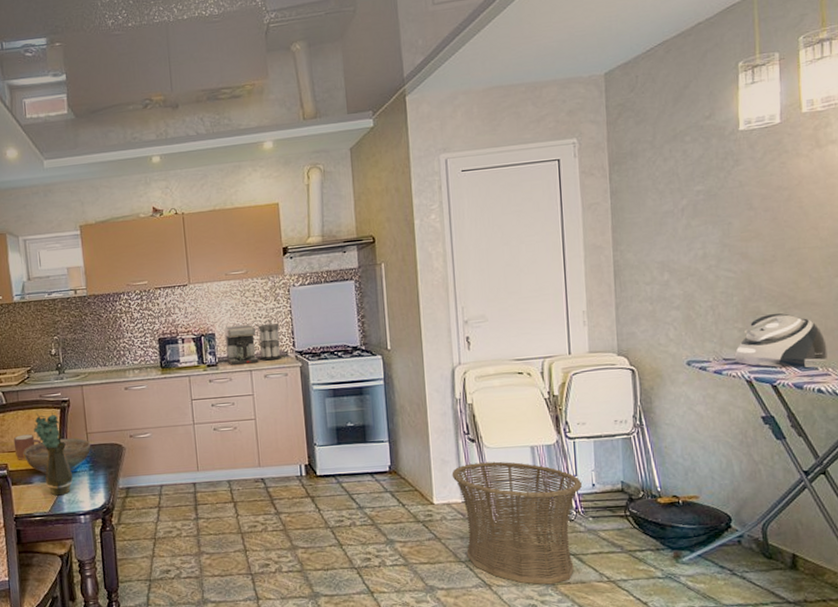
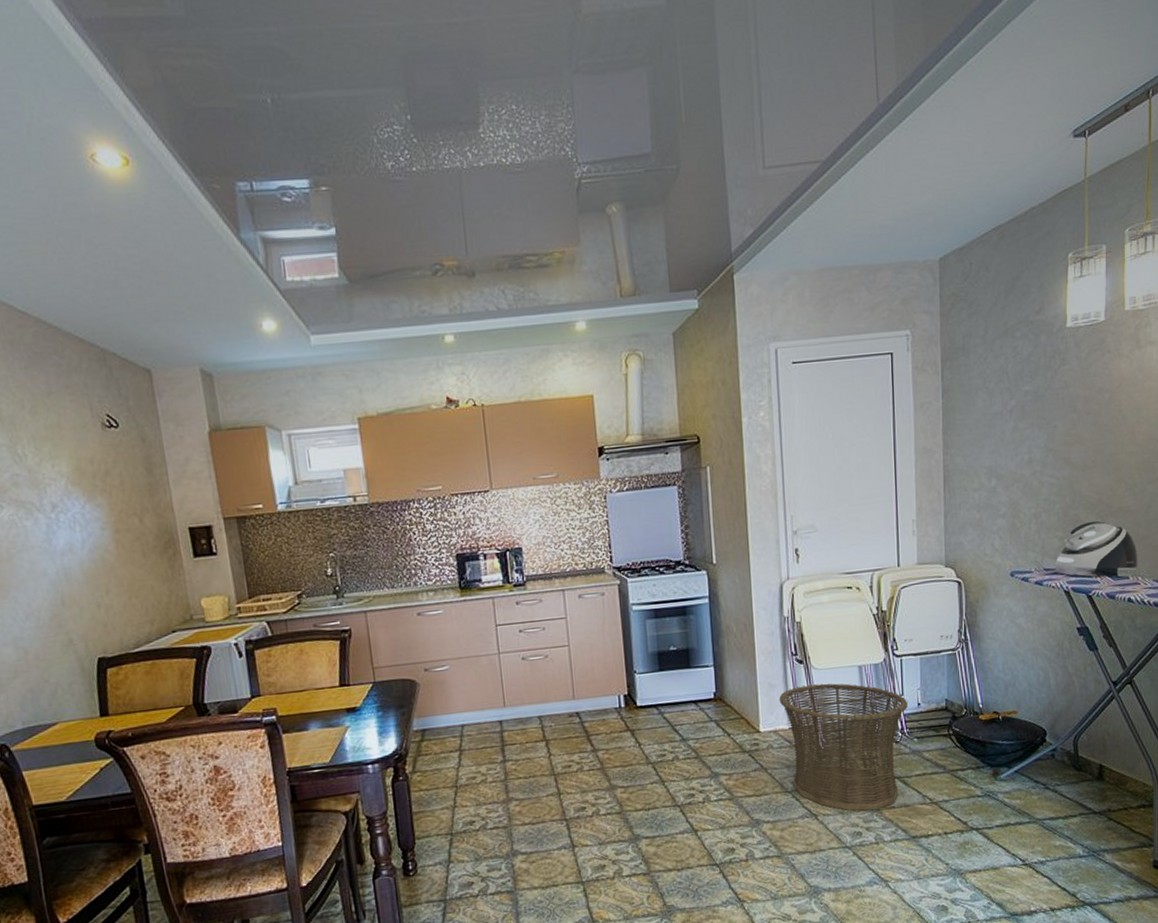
mug: present [13,434,41,460] -> none [282,671,318,703]
bowl: present [23,438,91,474] -> none [295,674,379,718]
vase: present [33,413,73,496] -> none [307,645,358,743]
coffee maker: present [224,325,259,366] -> none [532,537,573,585]
spice rack: present [258,319,282,361] -> none [571,531,598,579]

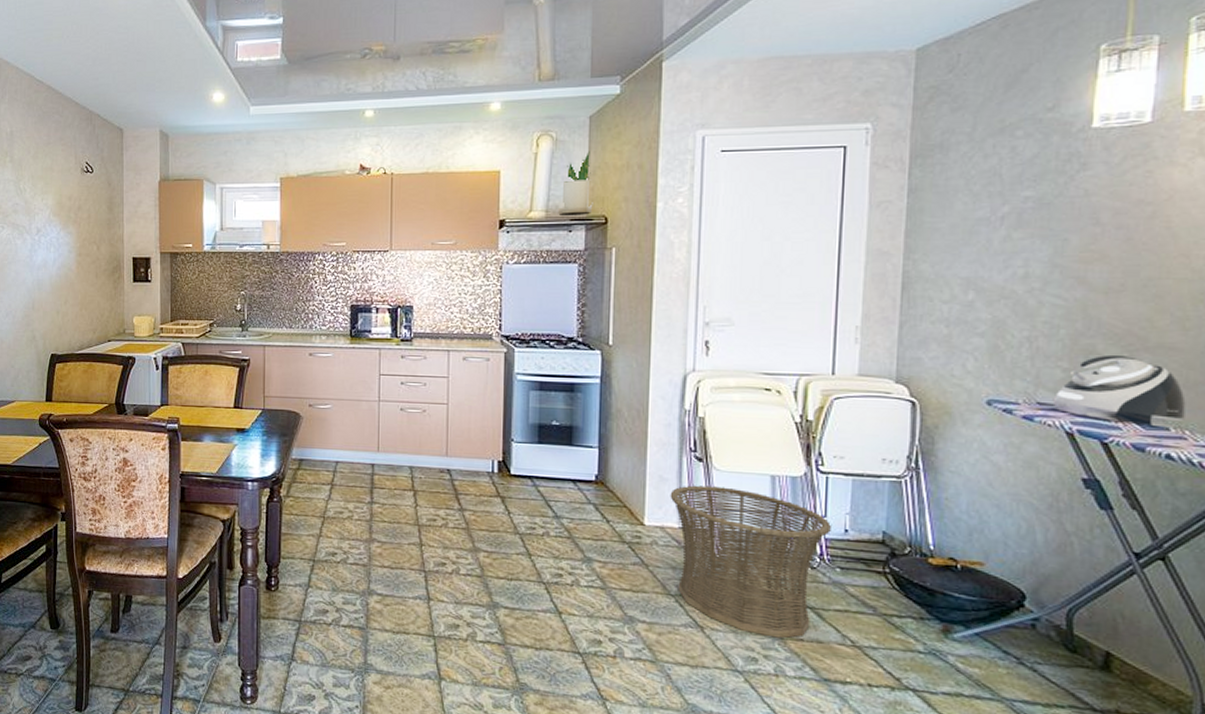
planter: none [653,369,685,439] -> present [558,151,593,217]

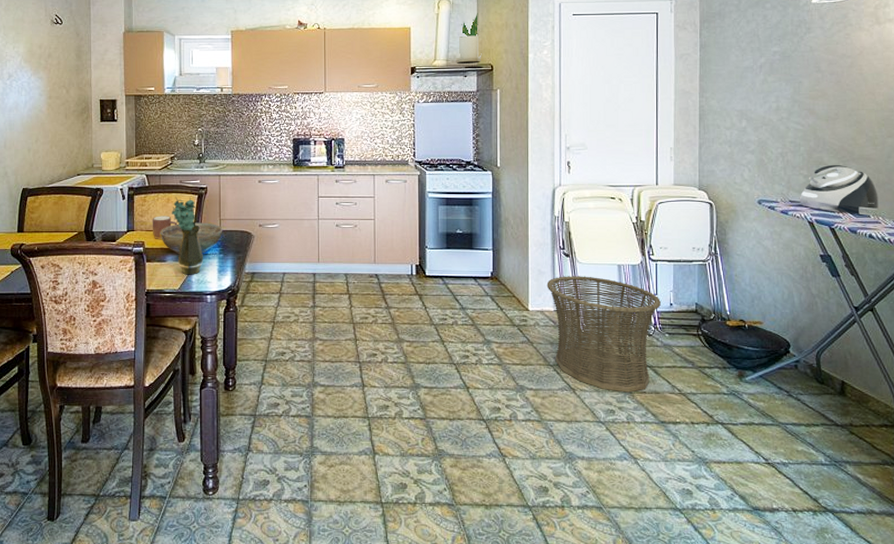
mug: none [188,389,216,416] -> present [152,216,177,239]
bowl: none [196,399,267,435] -> present [160,222,223,254]
vase: none [209,369,245,458] -> present [171,197,204,275]

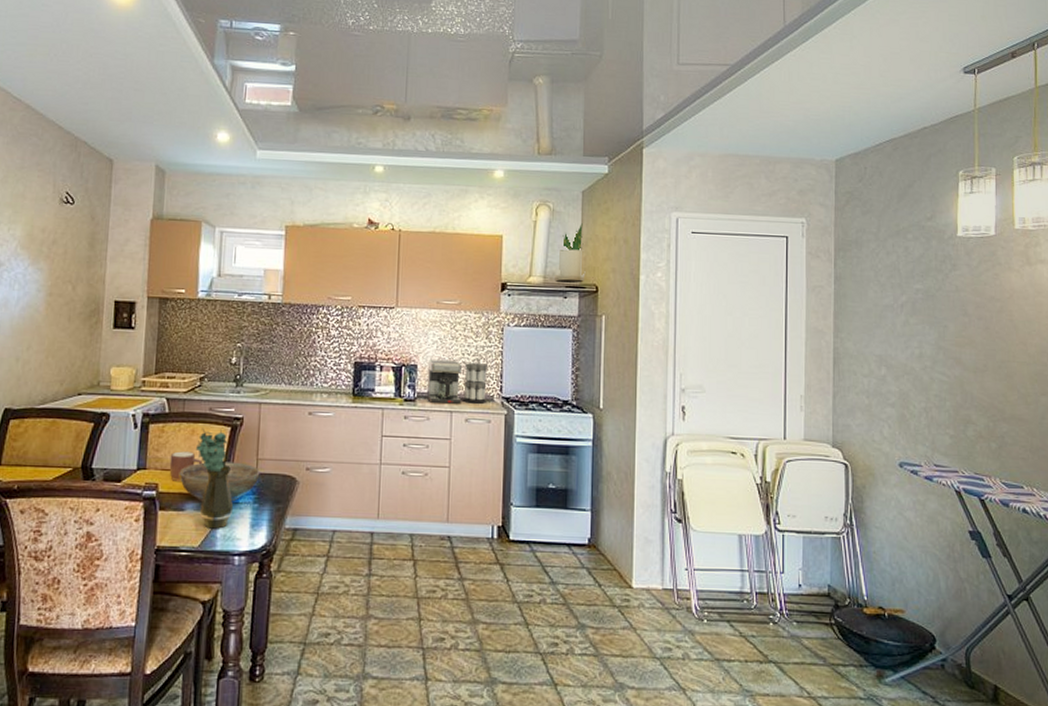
coffee maker: none [353,134,382,170] -> present [426,360,462,405]
spice rack: none [383,130,402,167] -> present [463,358,487,404]
basket: present [546,276,662,393] -> none [654,546,789,695]
iron: present [799,164,879,216] -> none [945,423,1033,486]

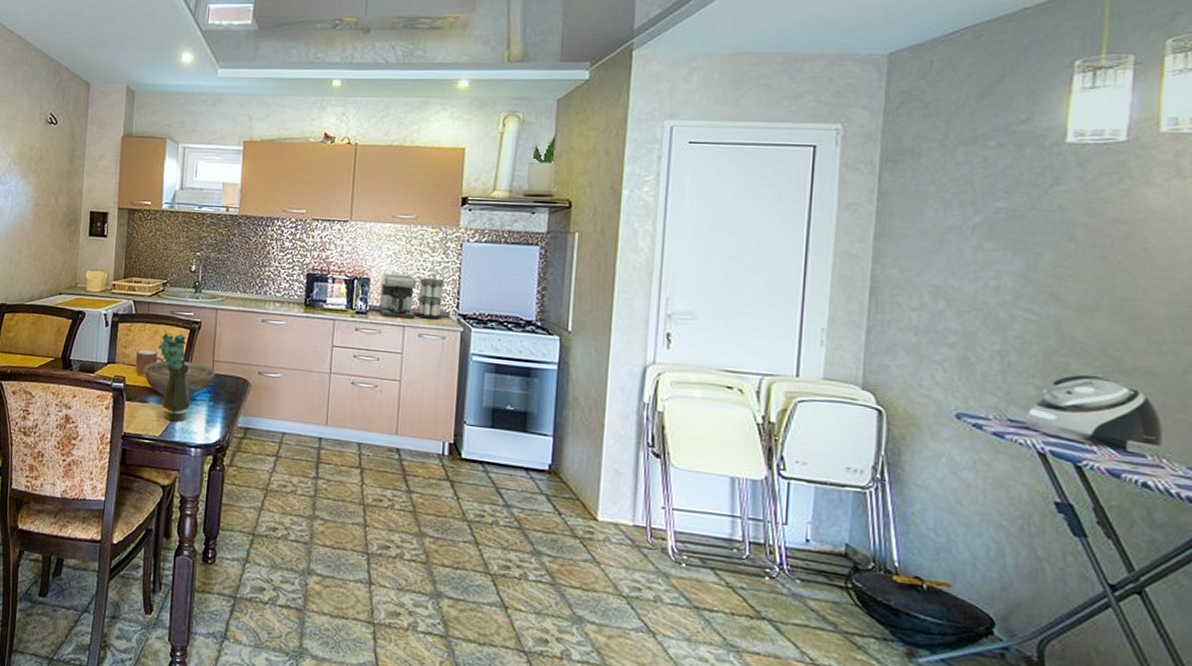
iron: none [945,423,1033,486] -> present [1024,374,1163,456]

